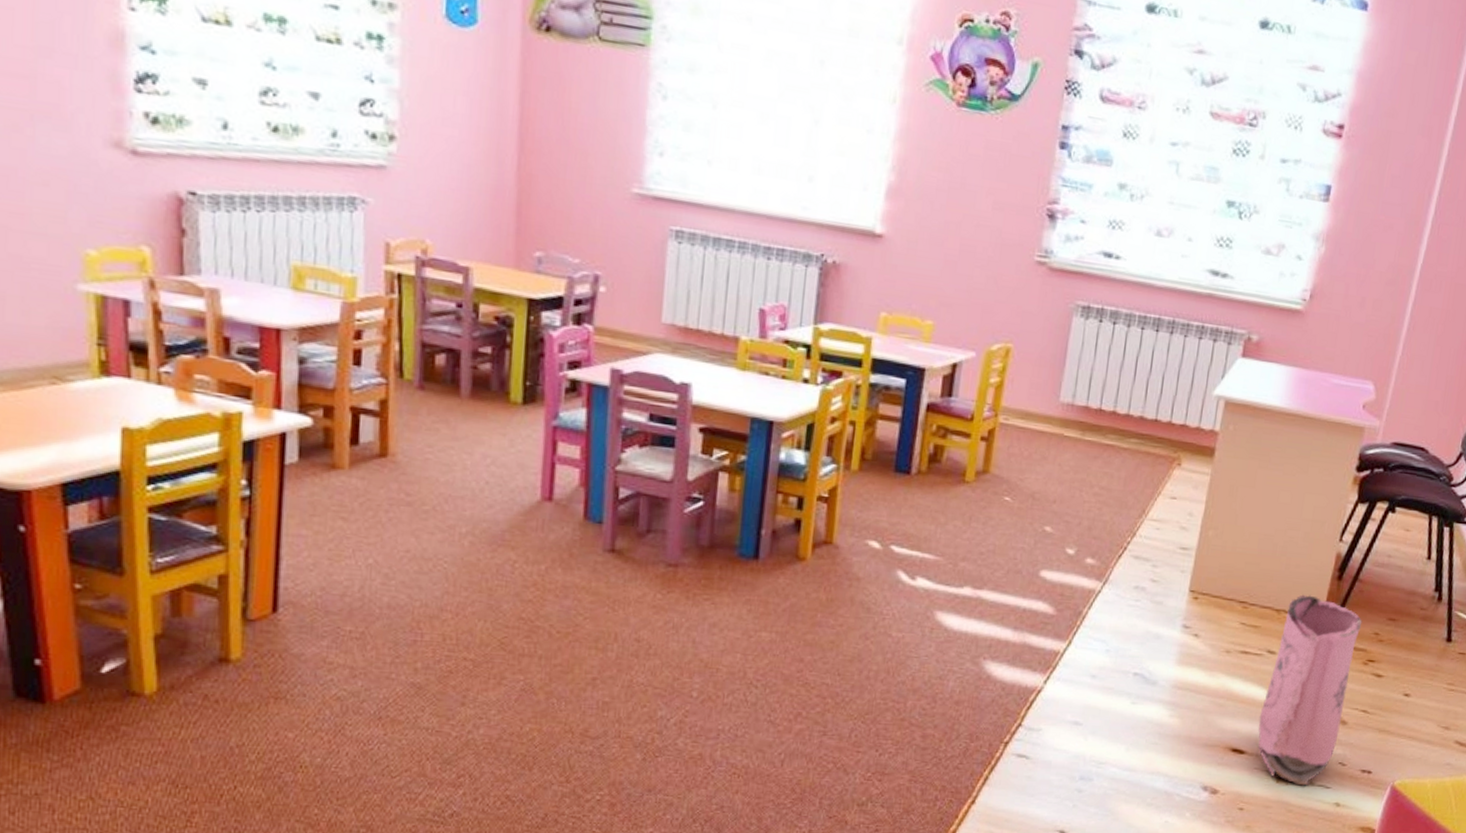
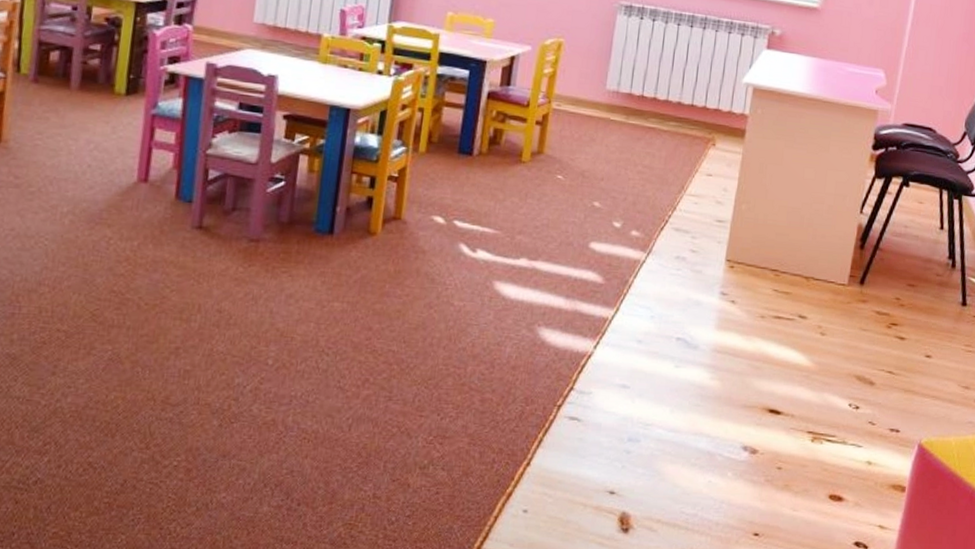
bag: present [1258,594,1363,786] -> none [793,263,884,445]

